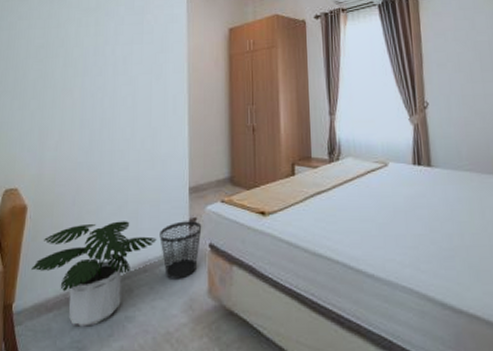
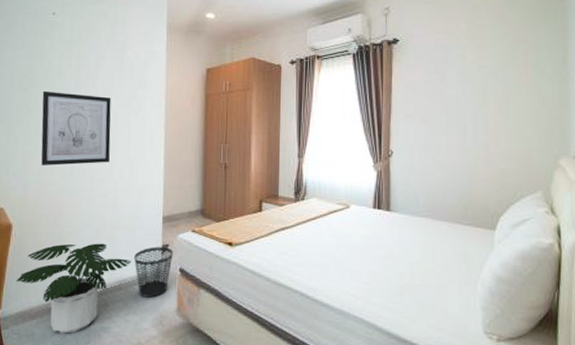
wall art: none [58,60,132,139] -> present [41,90,111,166]

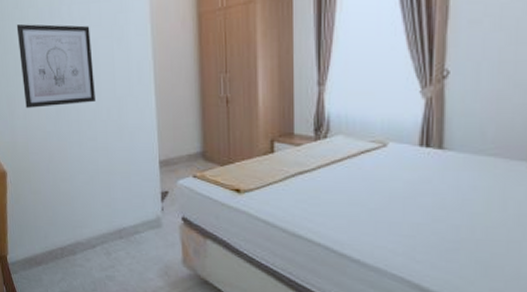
potted plant: present [16,243,132,334] -> none [18,190,130,281]
wastebasket: present [134,246,174,298] -> none [132,194,174,248]

